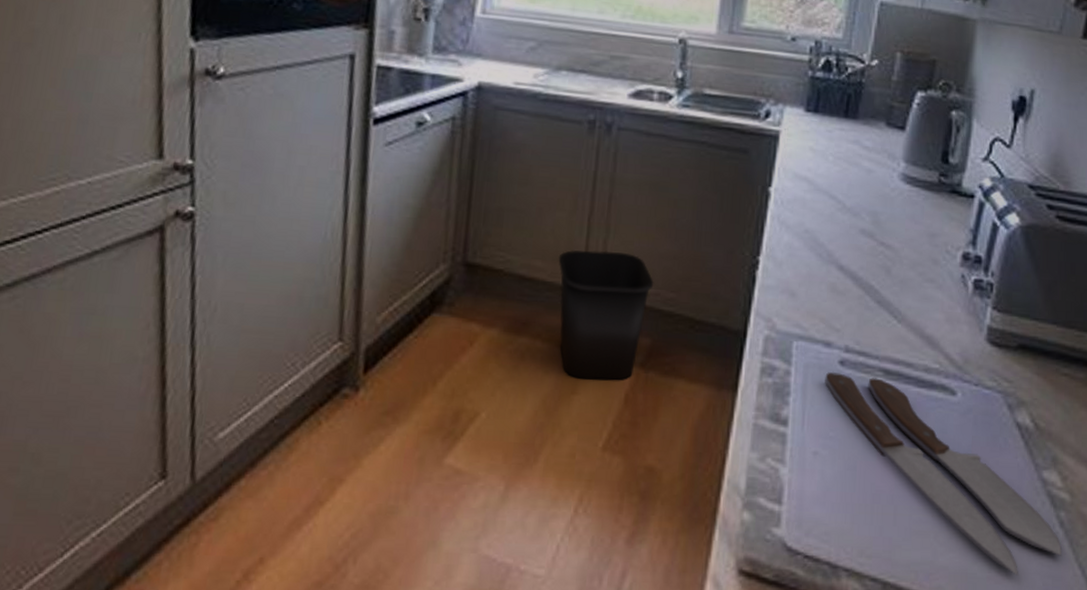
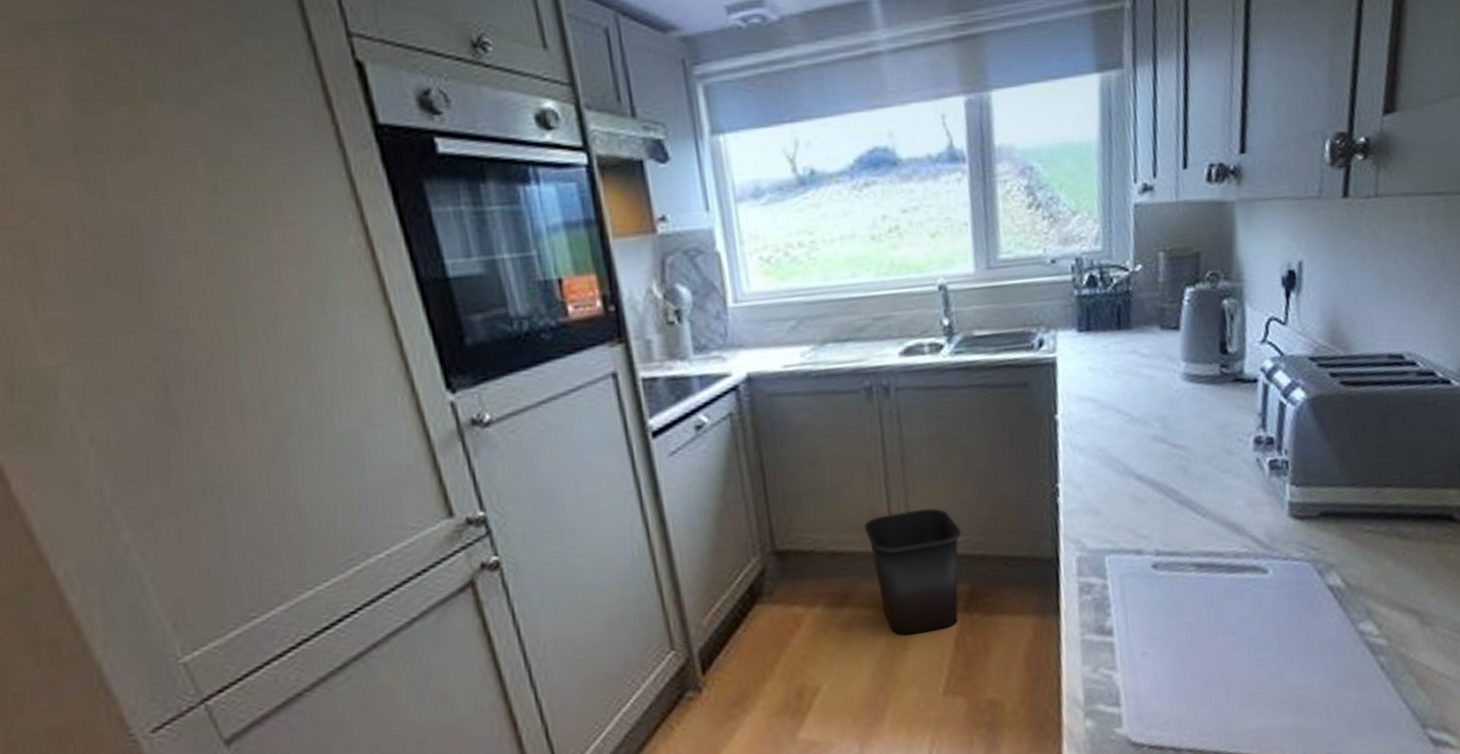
kitchen knife: present [825,372,1063,576] -> none [1141,573,1387,722]

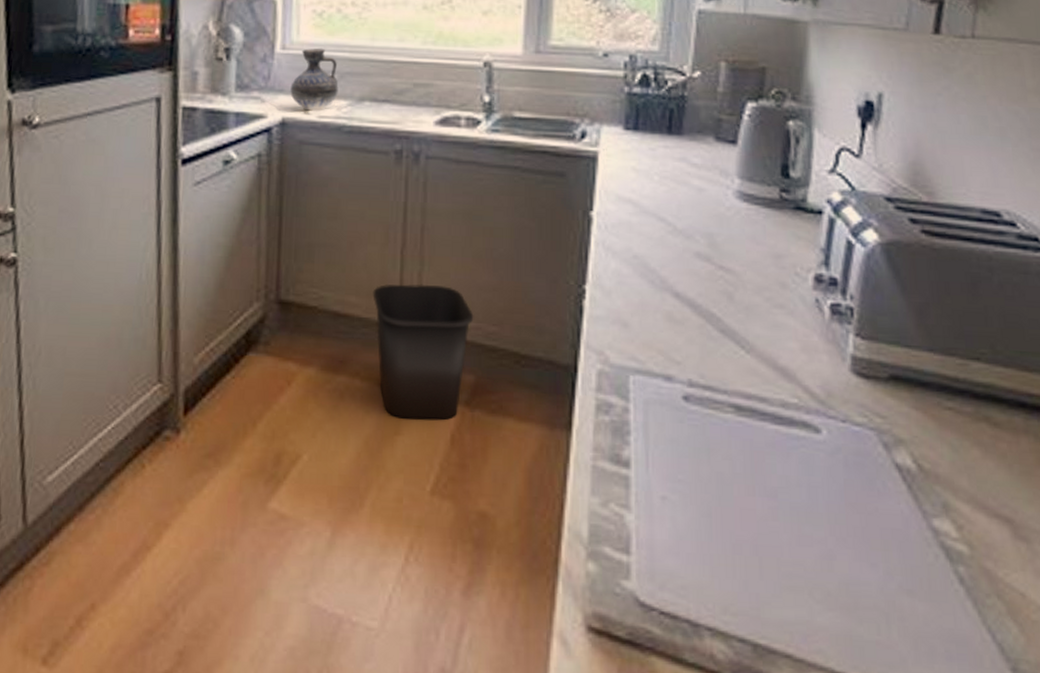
ceramic jug: none [750,295,800,362] -> present [290,48,339,111]

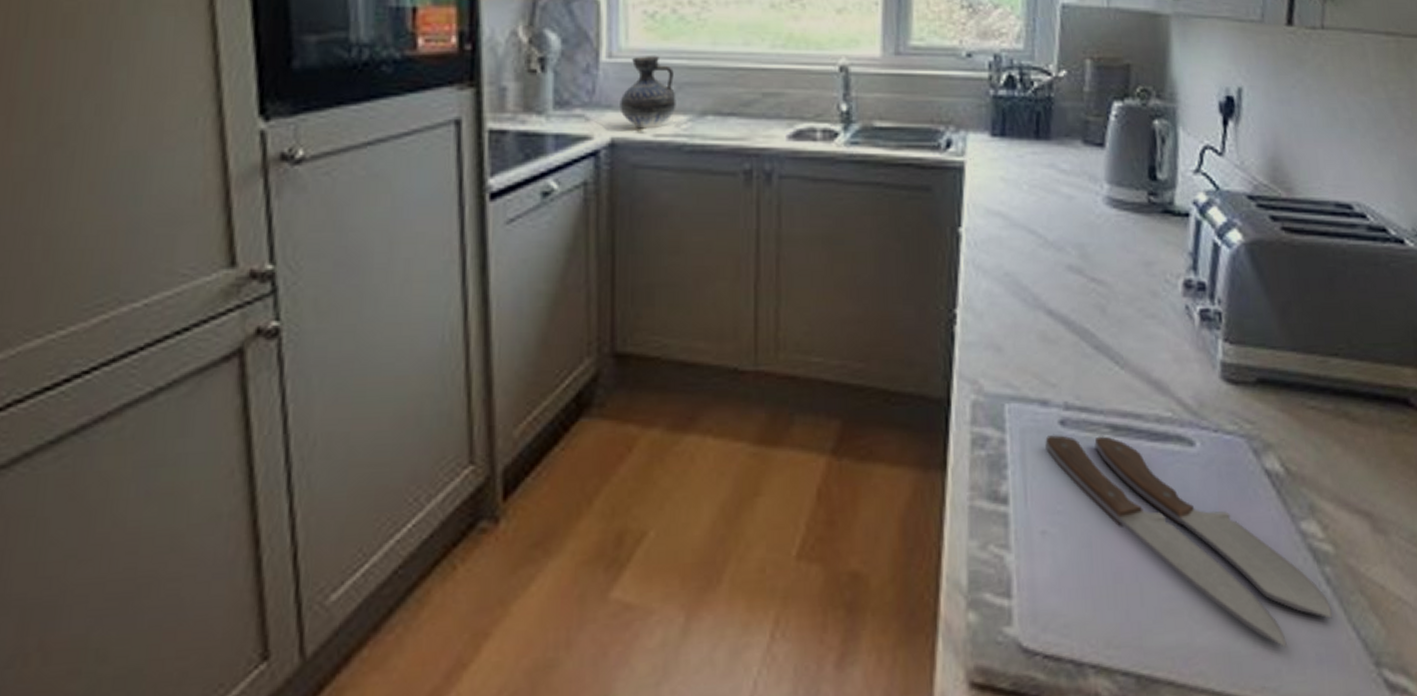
waste bin: present [372,283,474,421] -> none [724,321,838,479]
kitchen knife: none [668,409,966,640] -> present [1045,435,1333,648]

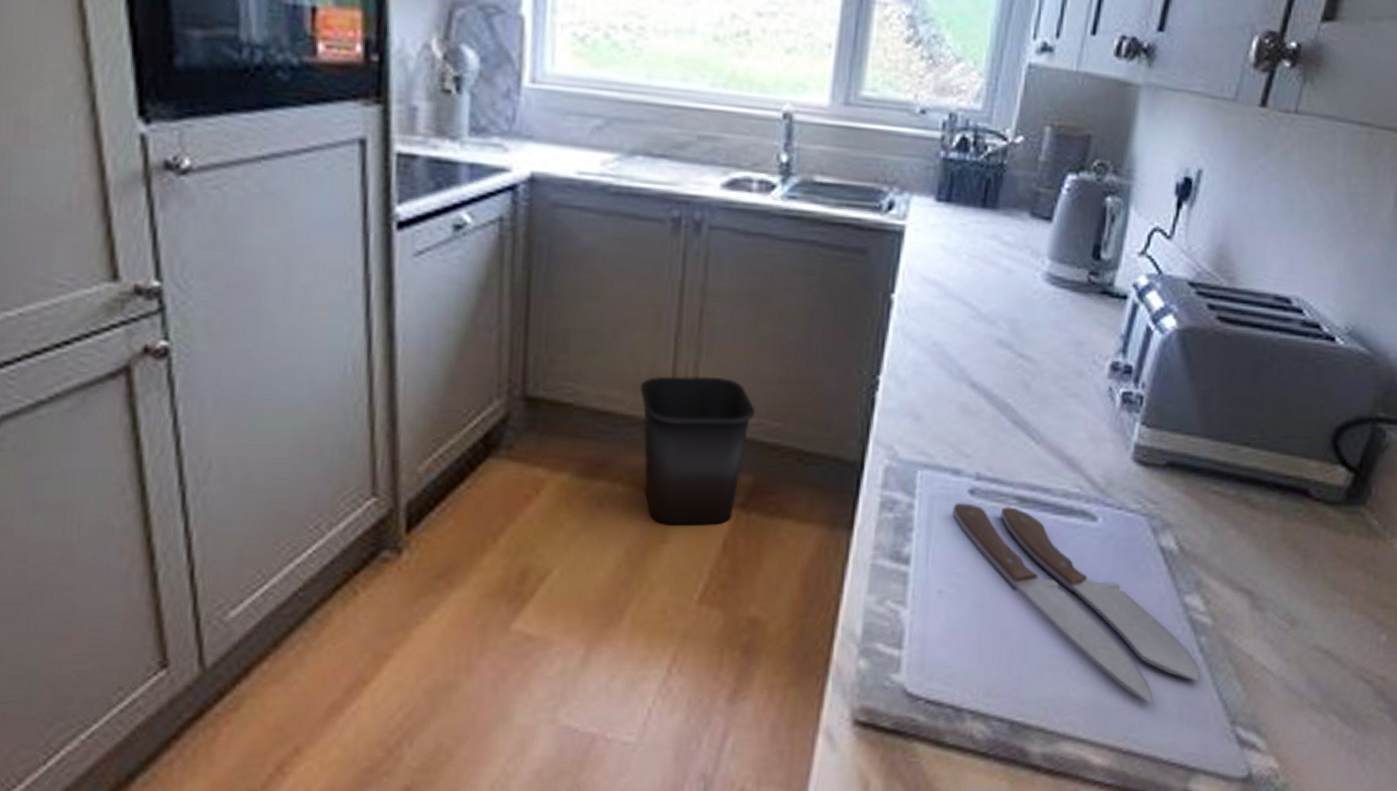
ceramic jug: present [620,55,676,129] -> none [541,83,604,166]
waste bin: none [724,321,838,479] -> present [639,375,756,527]

